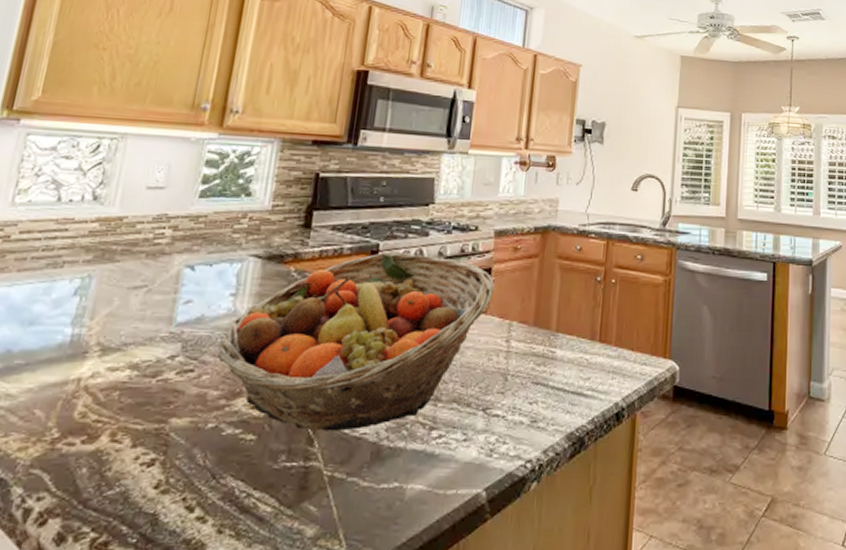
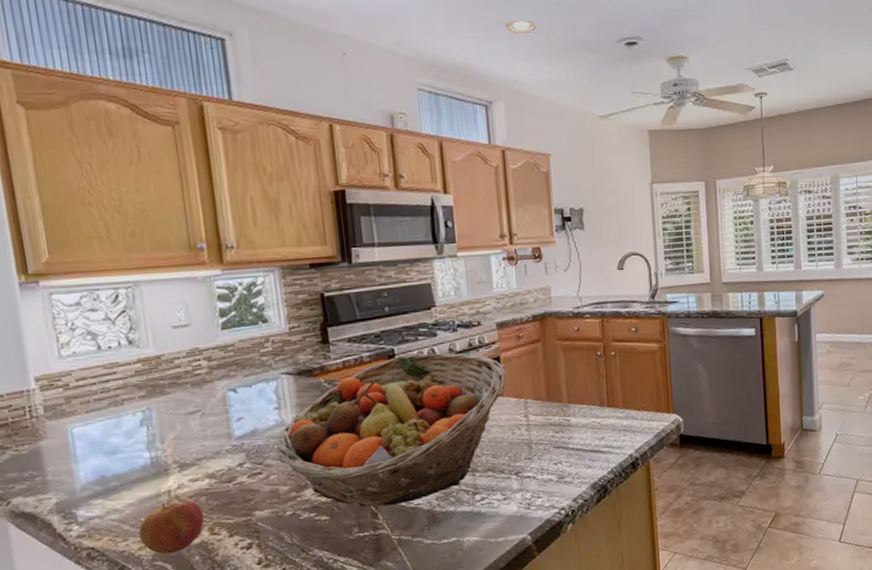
apple: none [24,393,111,461] -> present [139,500,205,554]

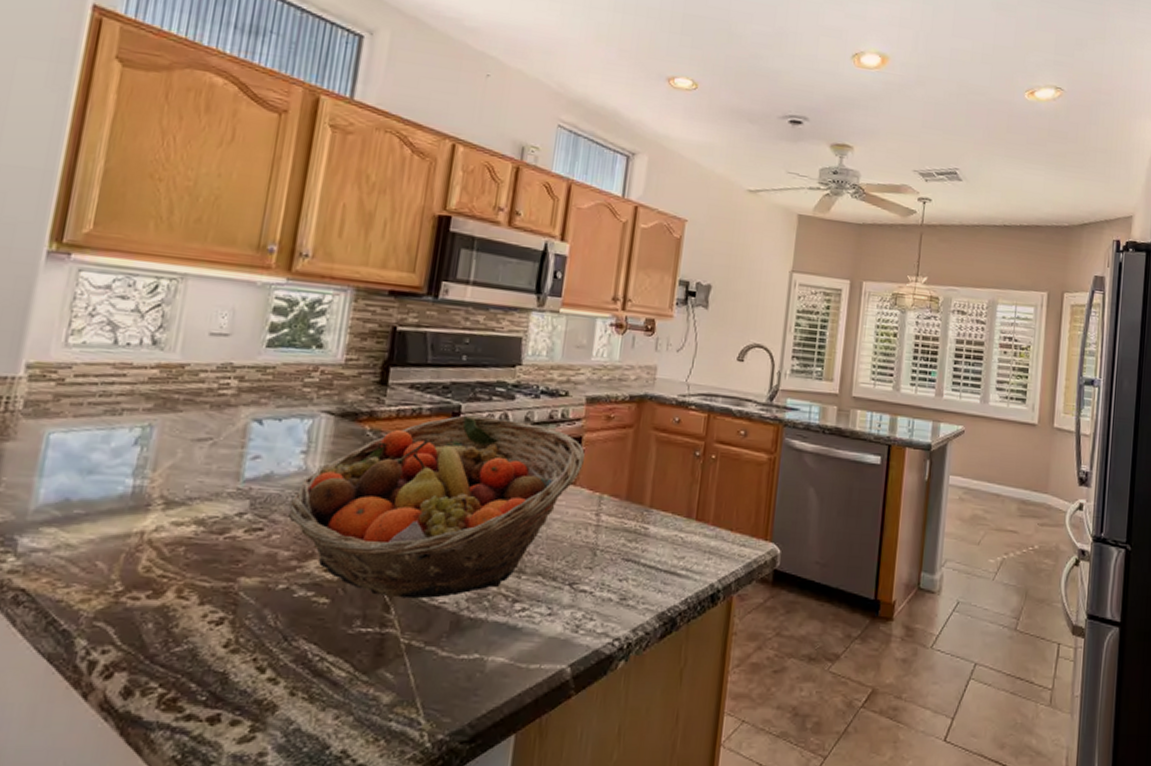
apple: present [139,500,205,554] -> none [86,547,177,614]

